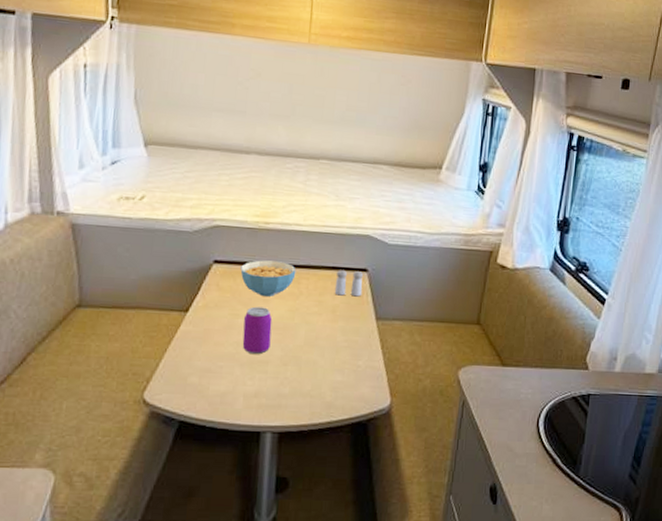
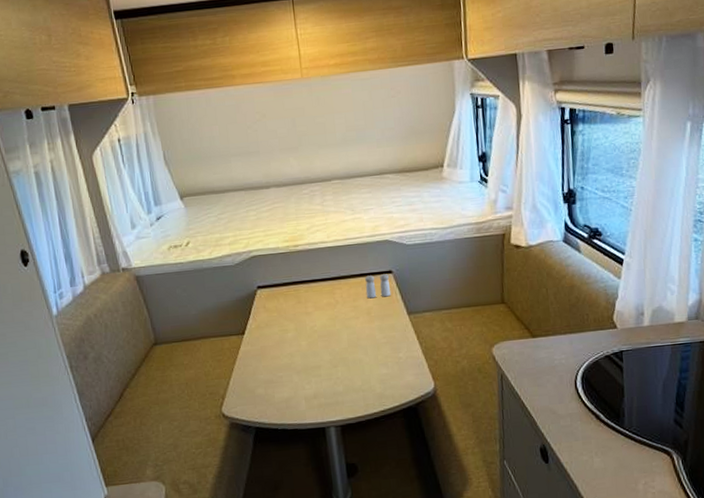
cereal bowl: present [240,260,296,297] -> none [281,277,330,310]
beverage can: present [242,306,273,355] -> none [292,319,319,362]

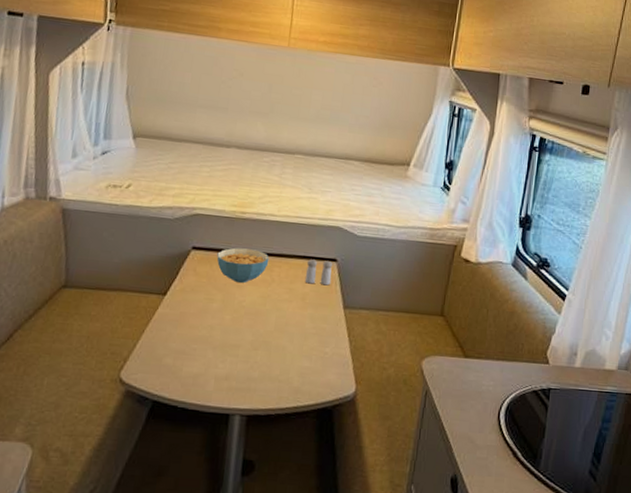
cereal bowl: none [281,277,330,310] -> present [217,247,269,283]

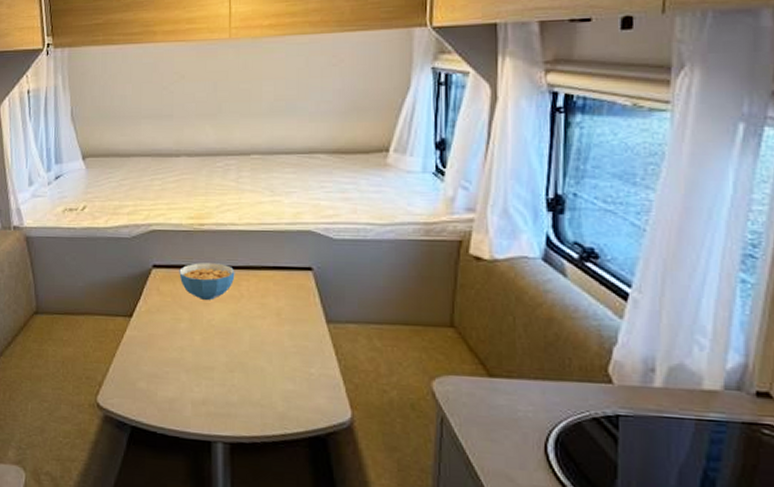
salt and pepper shaker: present [304,259,333,286] -> none [277,270,309,298]

